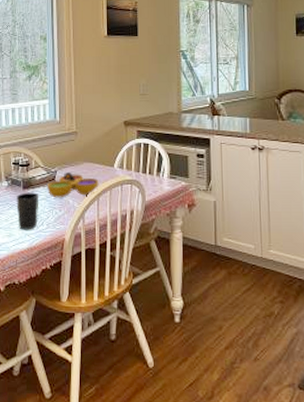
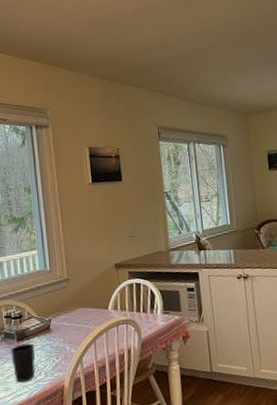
decorative bowl: present [47,173,99,198] -> none [42,319,95,347]

